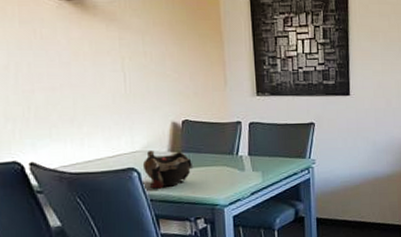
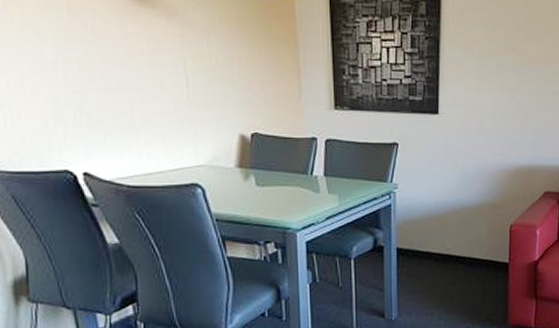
decorative bowl: present [142,151,192,190] -> none [207,166,262,209]

